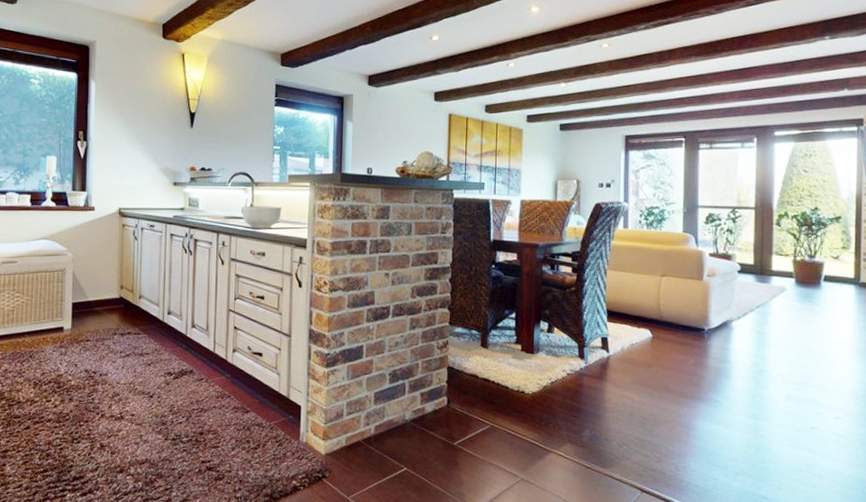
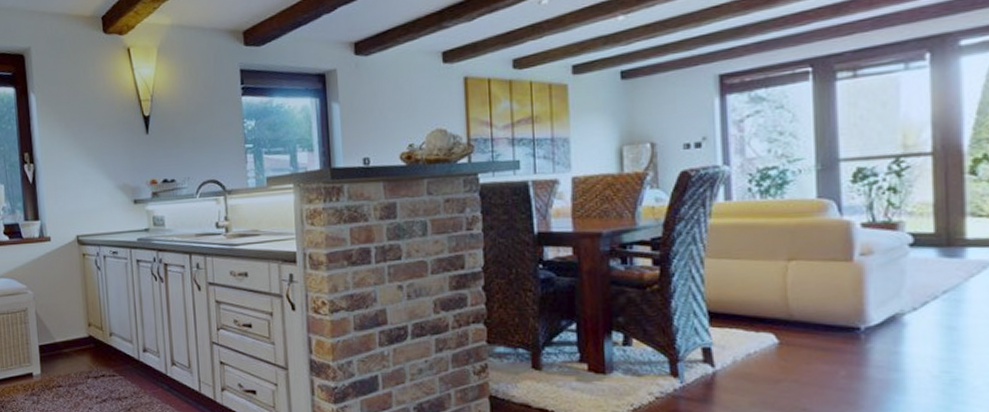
bowl: present [241,205,282,229] -> none [215,216,263,245]

